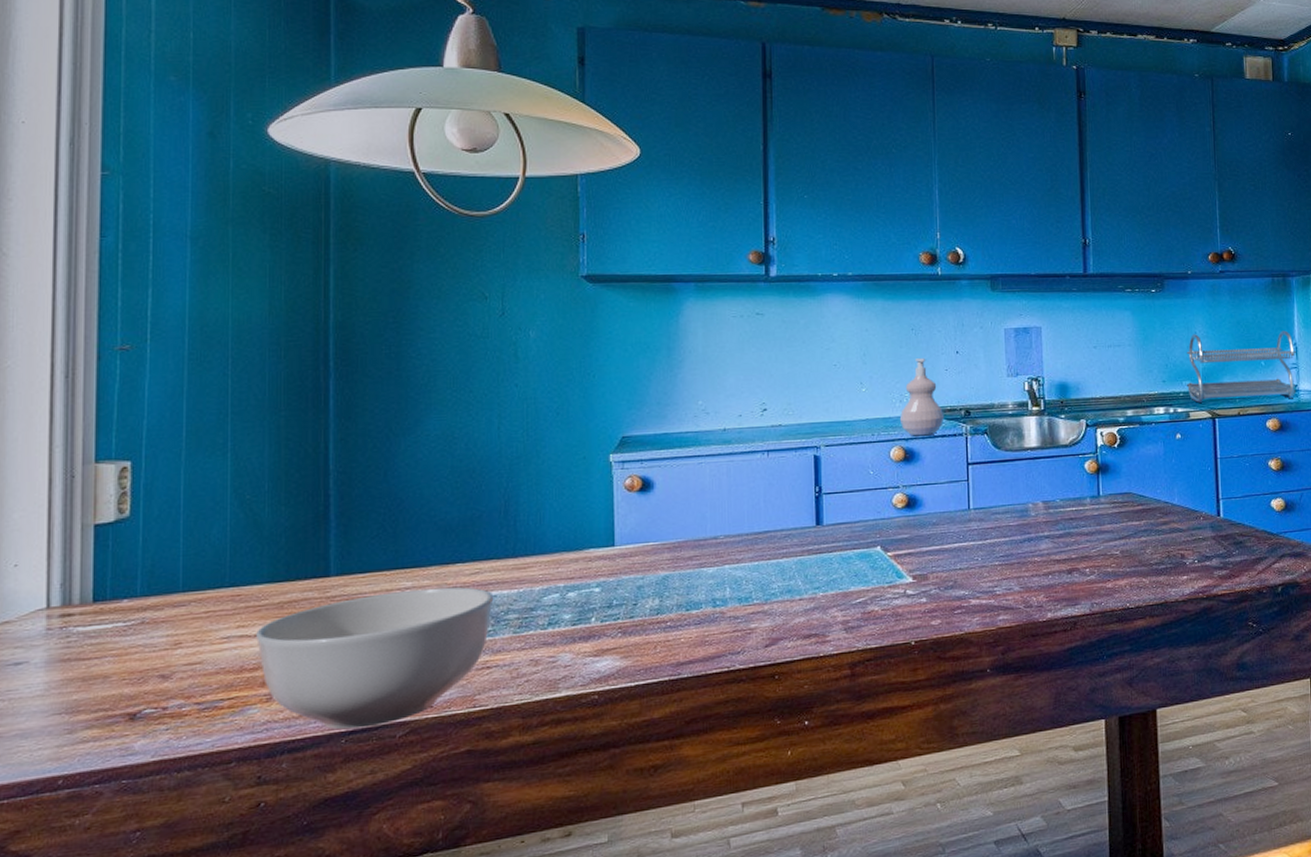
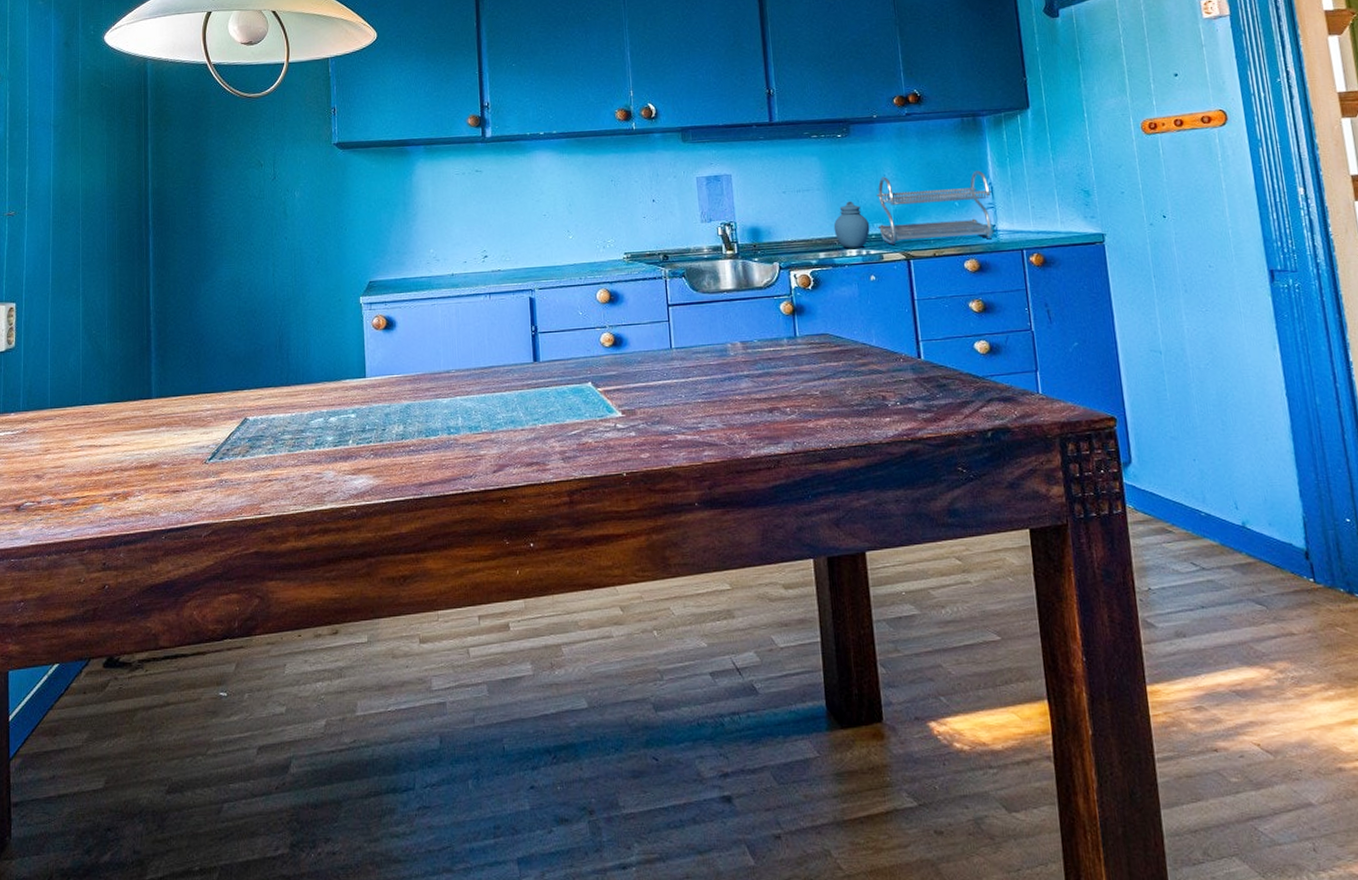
bowl: present [256,587,494,730] -> none [101,410,273,528]
soap bottle: present [899,358,945,436] -> none [603,207,645,280]
jar: none [1143,357,1179,406] -> present [833,201,870,249]

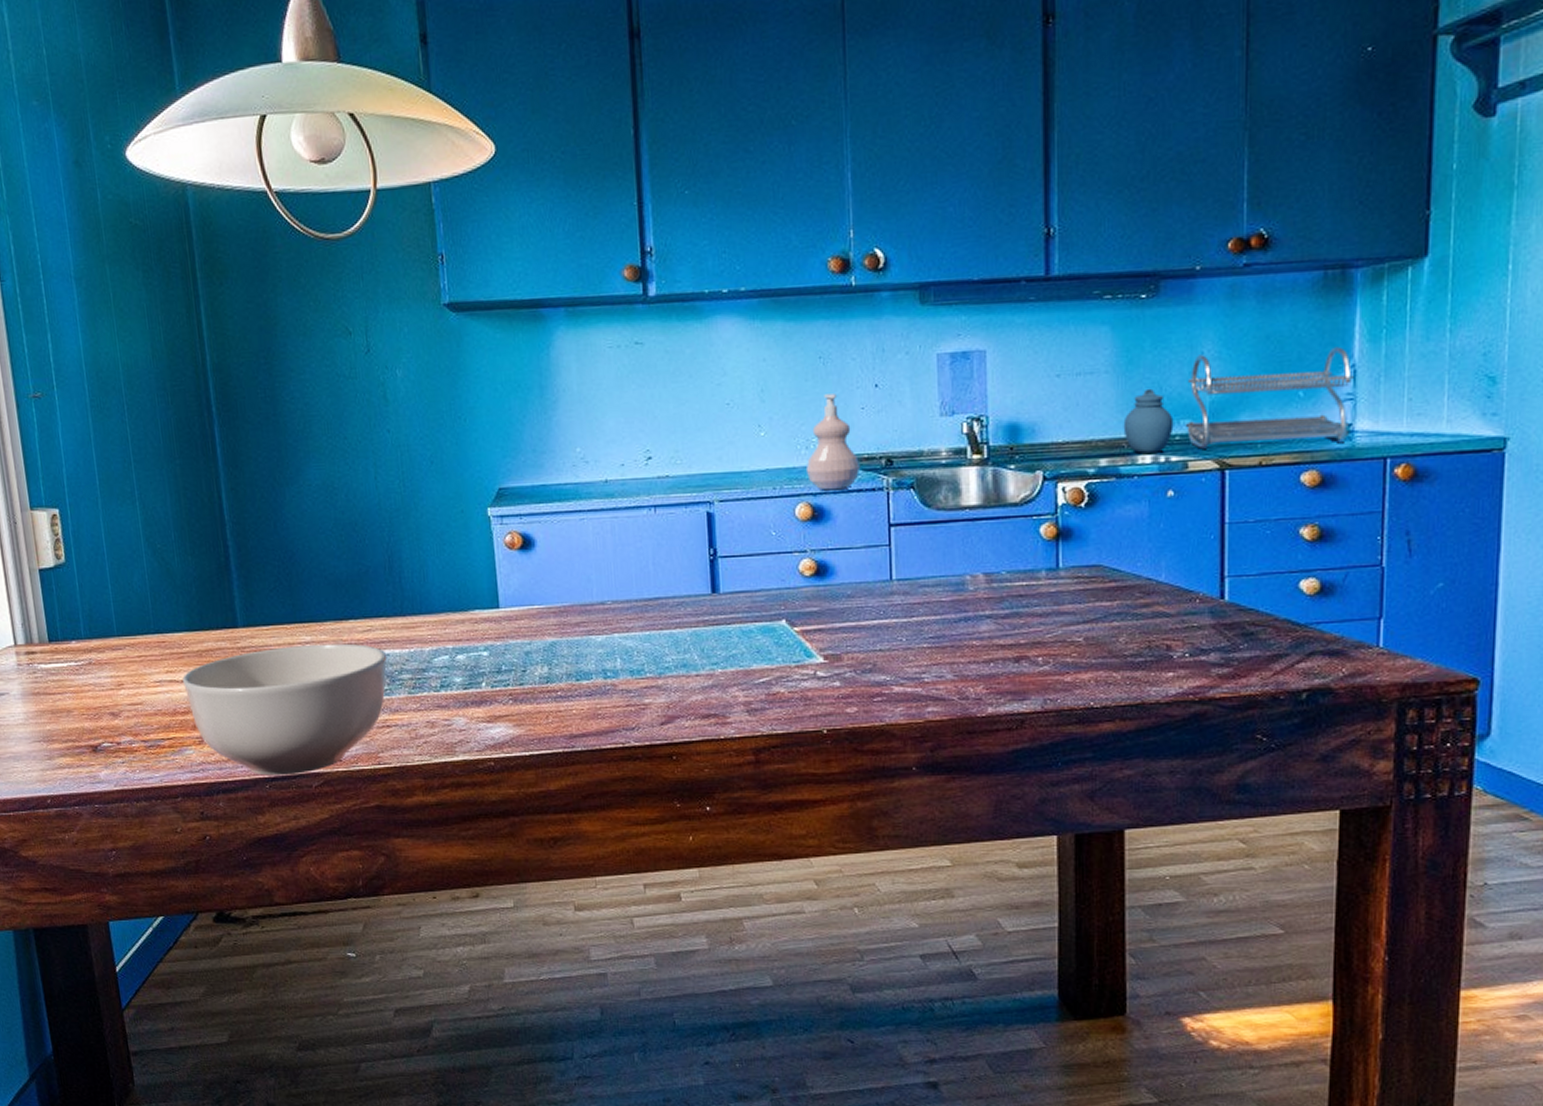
bowl: none [101,410,273,528] -> present [182,643,387,776]
soap bottle: none [603,207,645,280] -> present [805,394,861,491]

